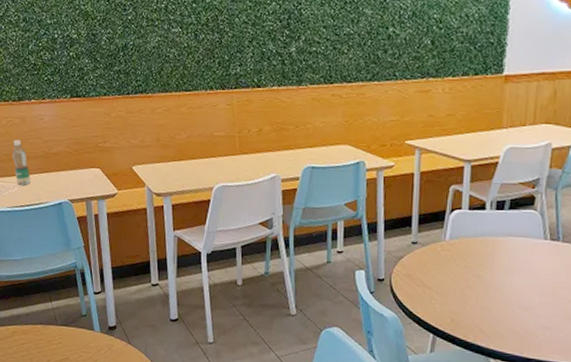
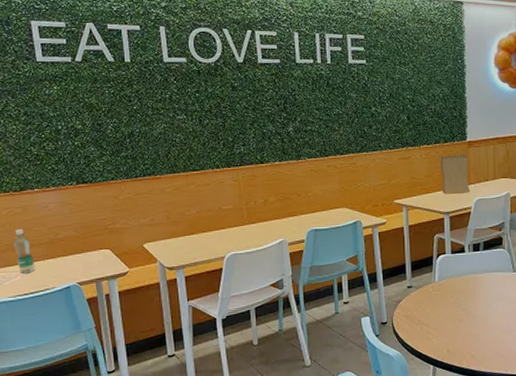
paper bag: none [465,90,502,140] -> present [439,154,470,195]

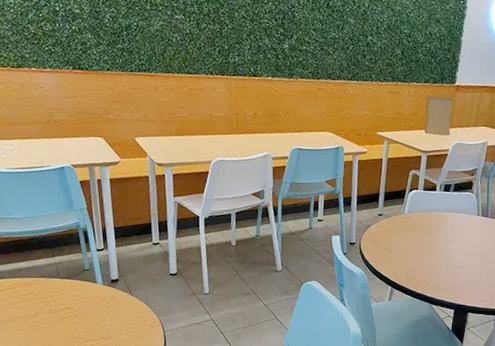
bottle: present [14,228,35,274] -> none [11,104,31,149]

